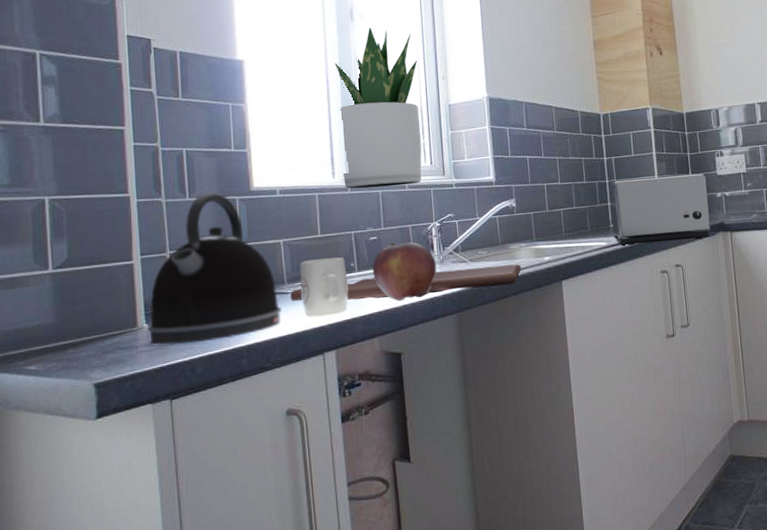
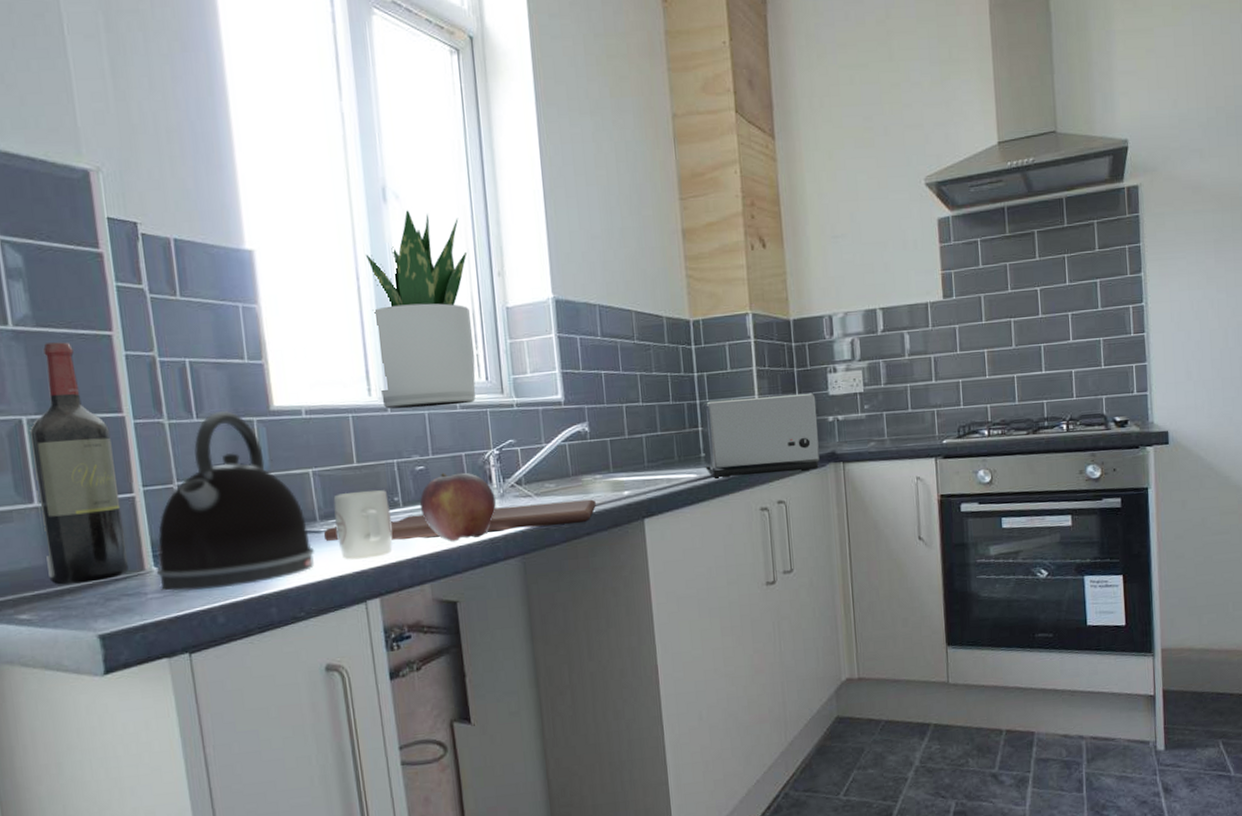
wine bottle: none [48,135,125,340] -> present [28,342,129,585]

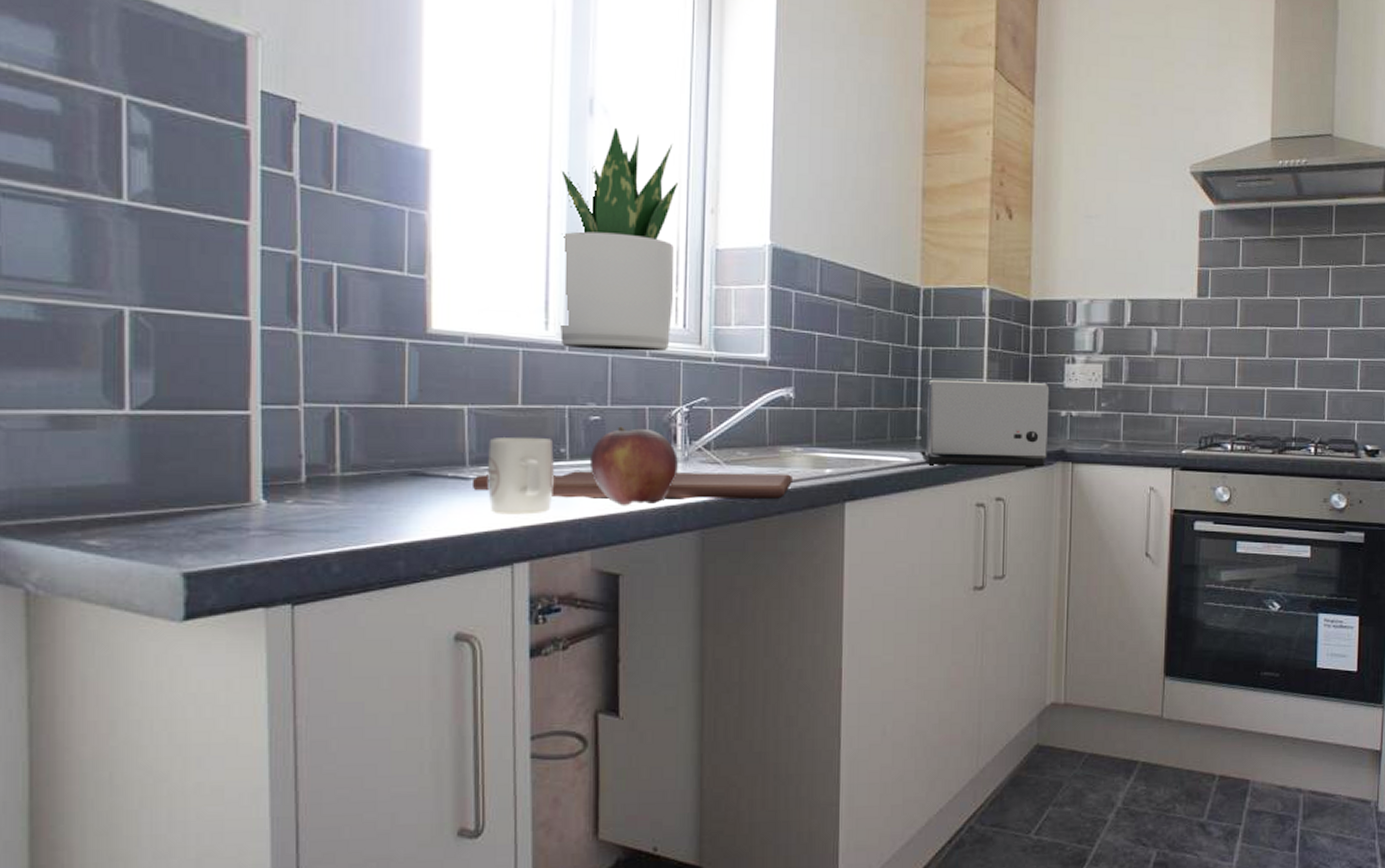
wine bottle: present [28,342,129,585] -> none [128,225,232,510]
kettle: present [156,411,315,592] -> none [264,328,460,533]

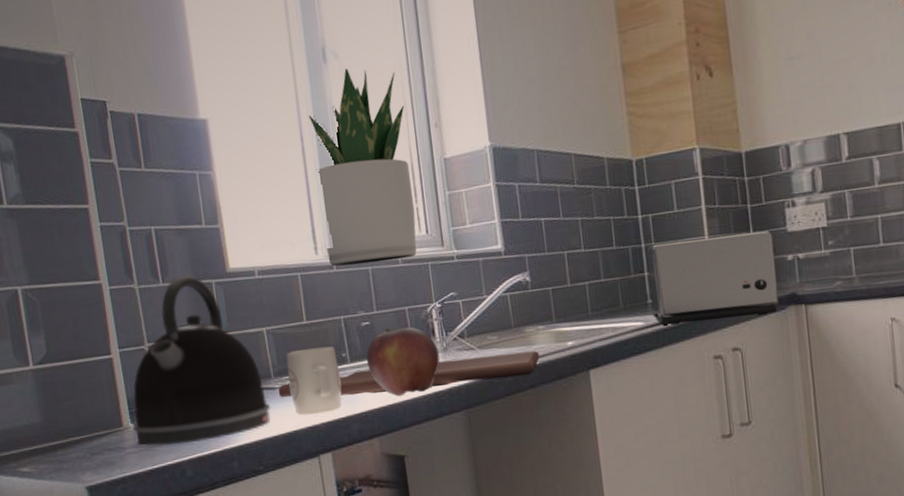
kettle: none [264,328,460,533] -> present [133,274,271,447]

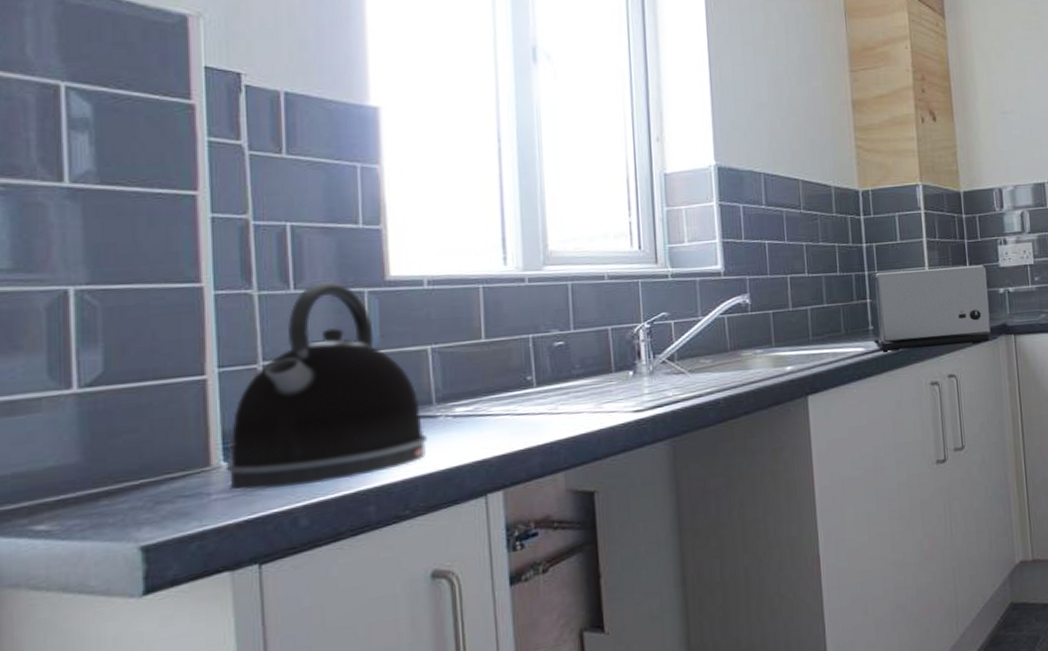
cutting board: present [278,350,540,398] -> none [439,375,756,428]
mug: present [286,346,342,416] -> none [454,368,523,448]
planter: present [308,68,417,267] -> none [509,71,628,280]
fruit: present [366,326,440,397] -> none [556,347,644,425]

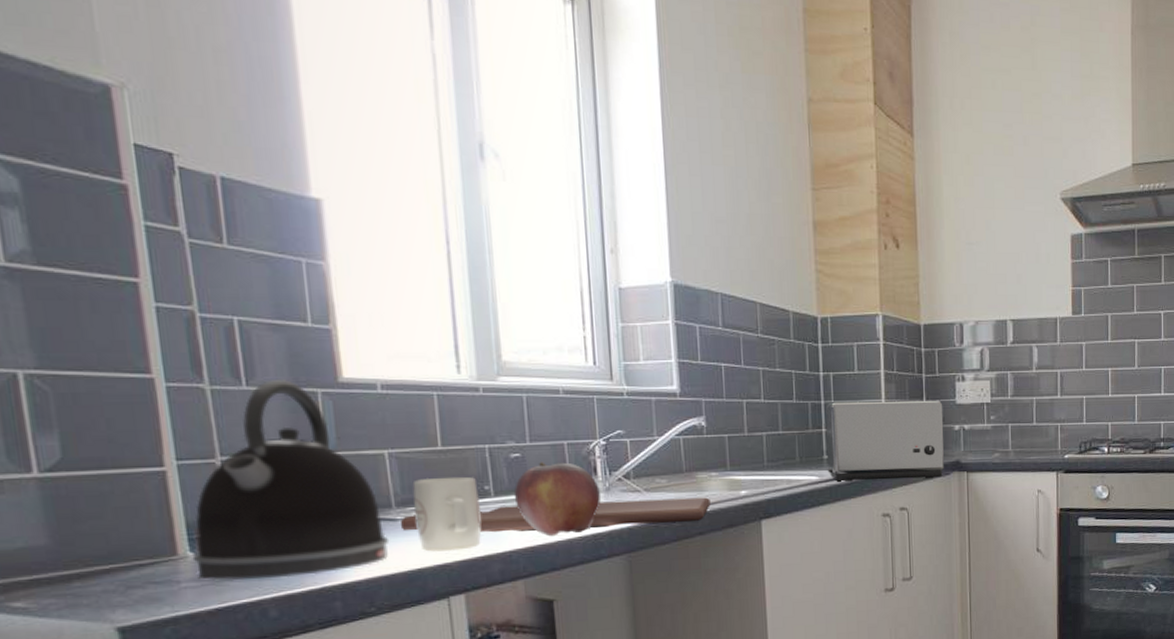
cutting board: none [439,375,756,428] -> present [399,497,711,532]
mug: none [454,368,523,448] -> present [412,476,482,552]
fruit: none [556,347,644,425] -> present [513,462,601,537]

